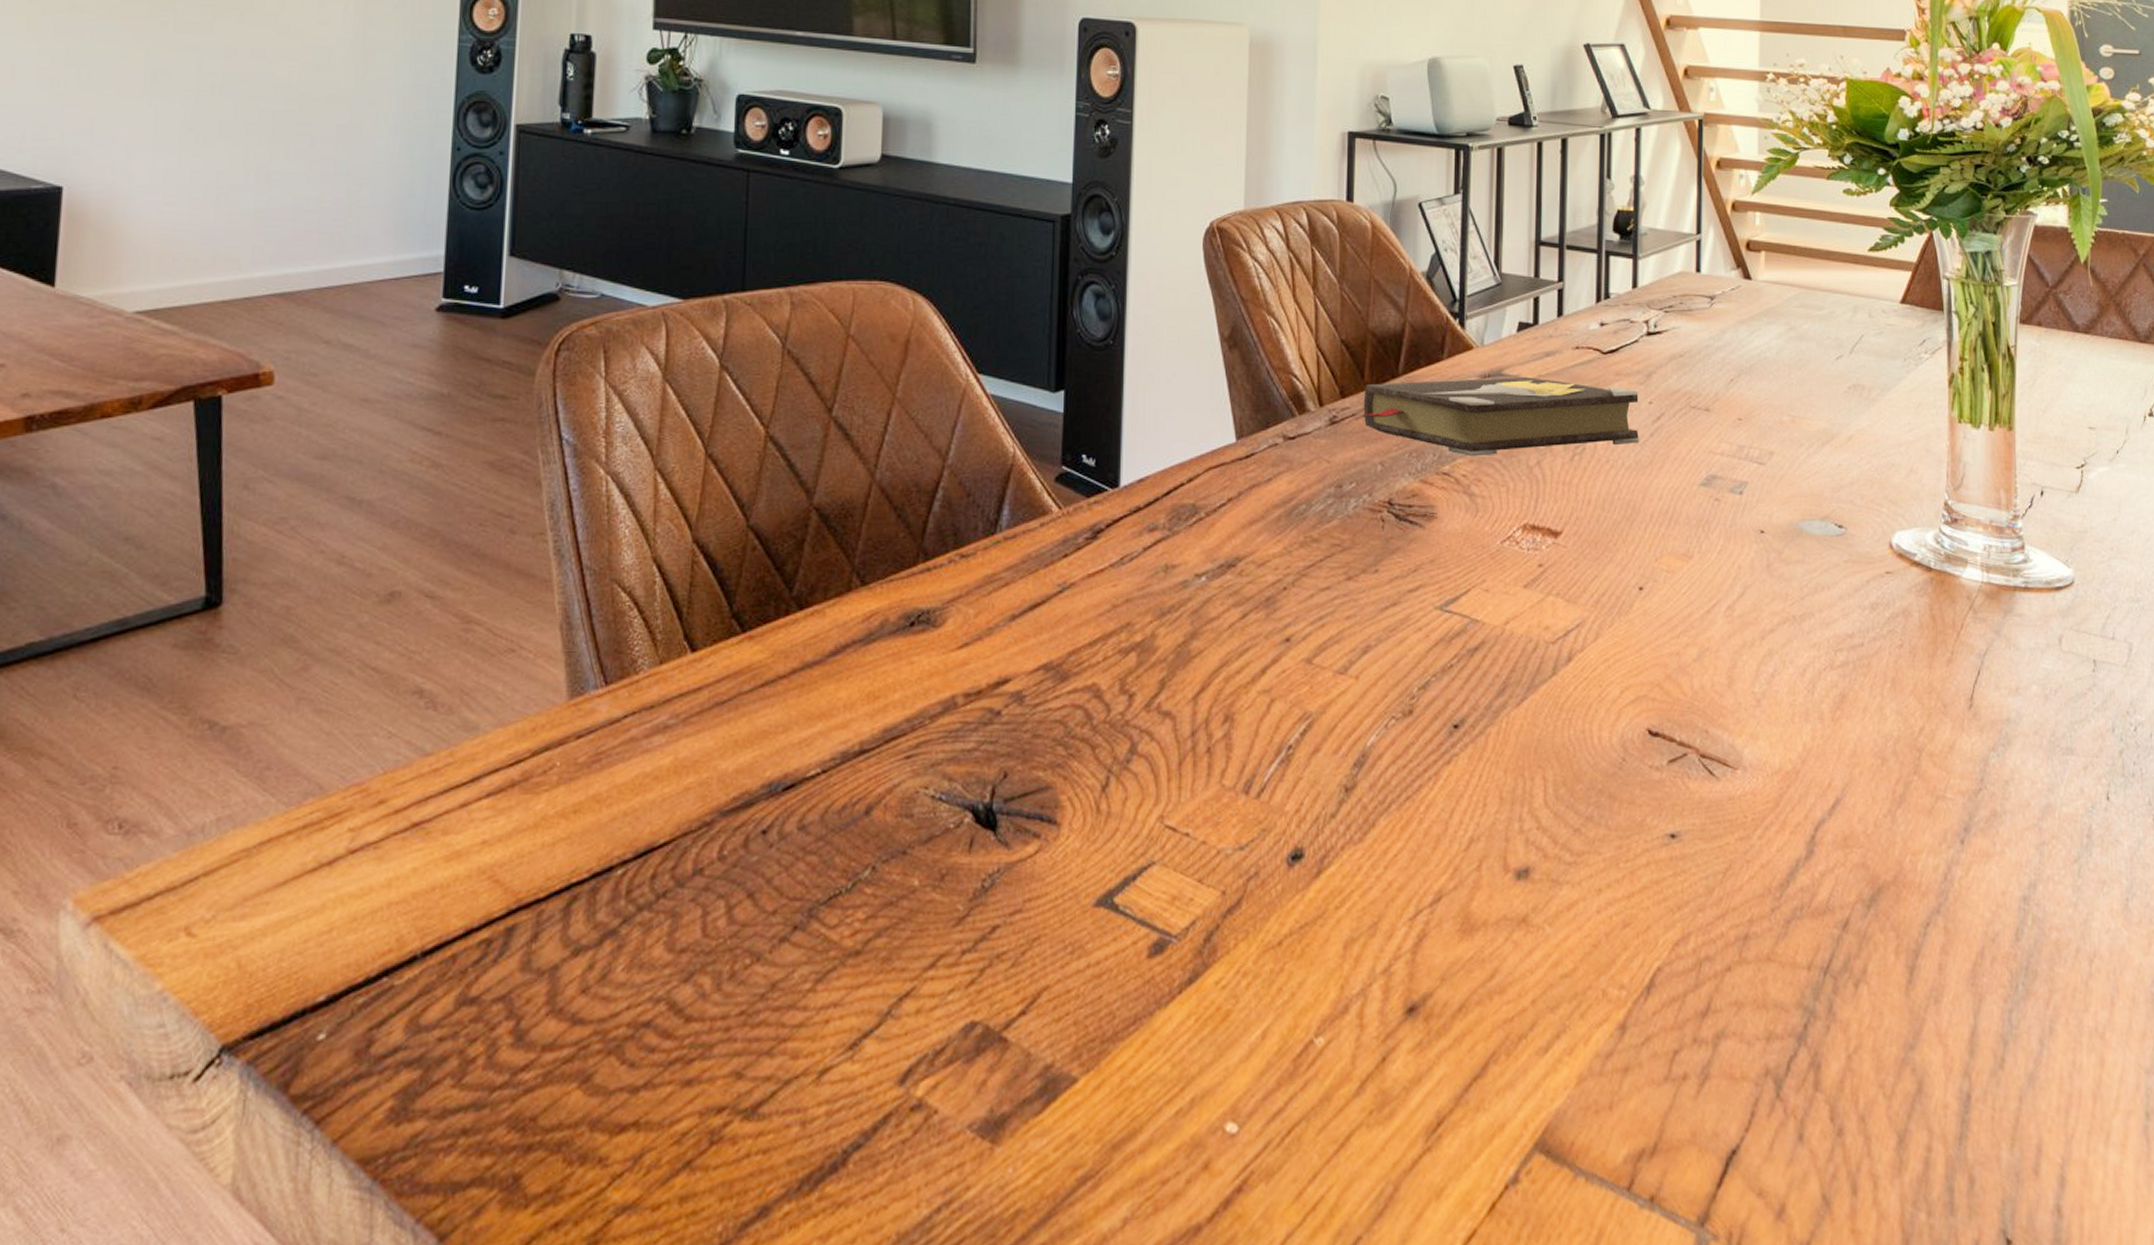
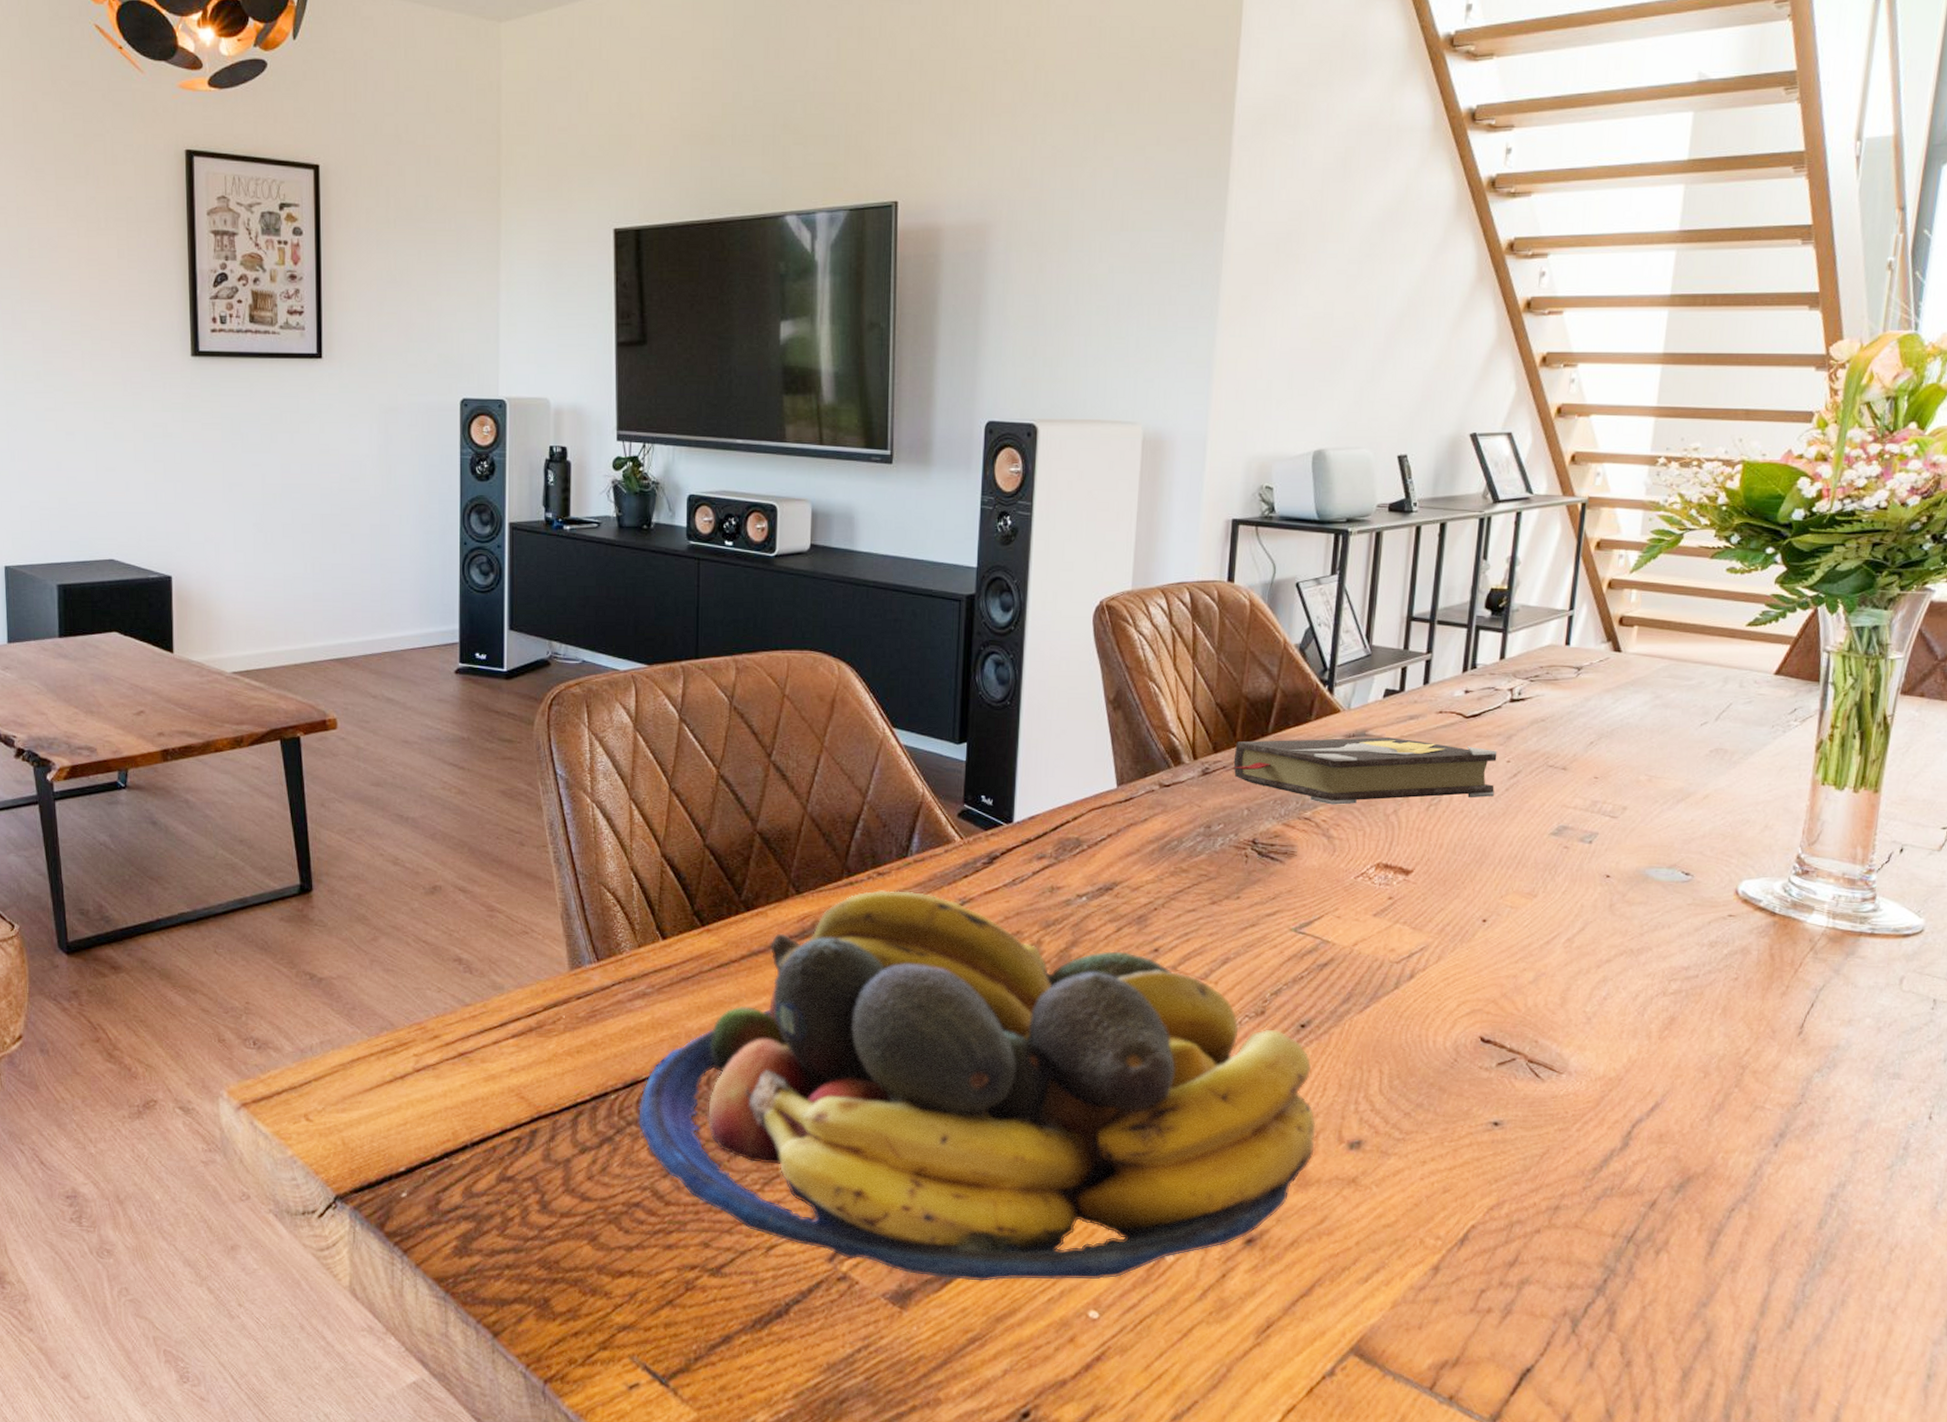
fruit bowl: none [653,576,1478,1095] -> present [638,890,1316,1281]

